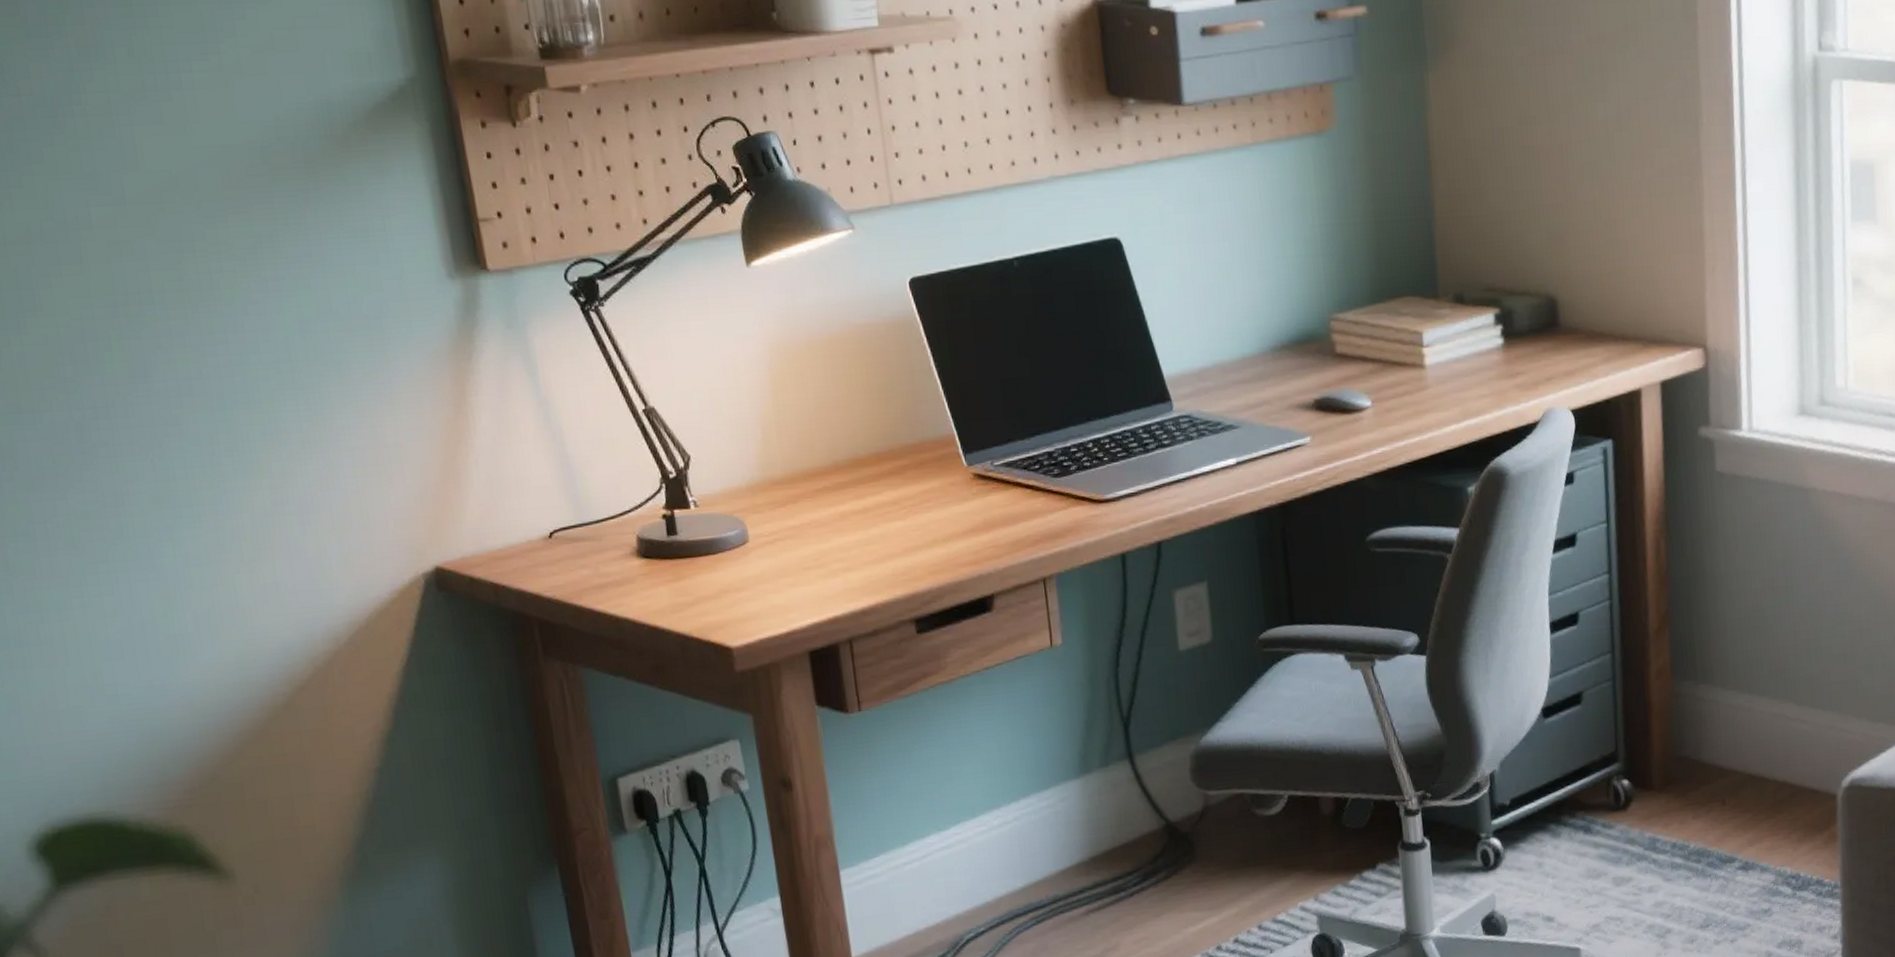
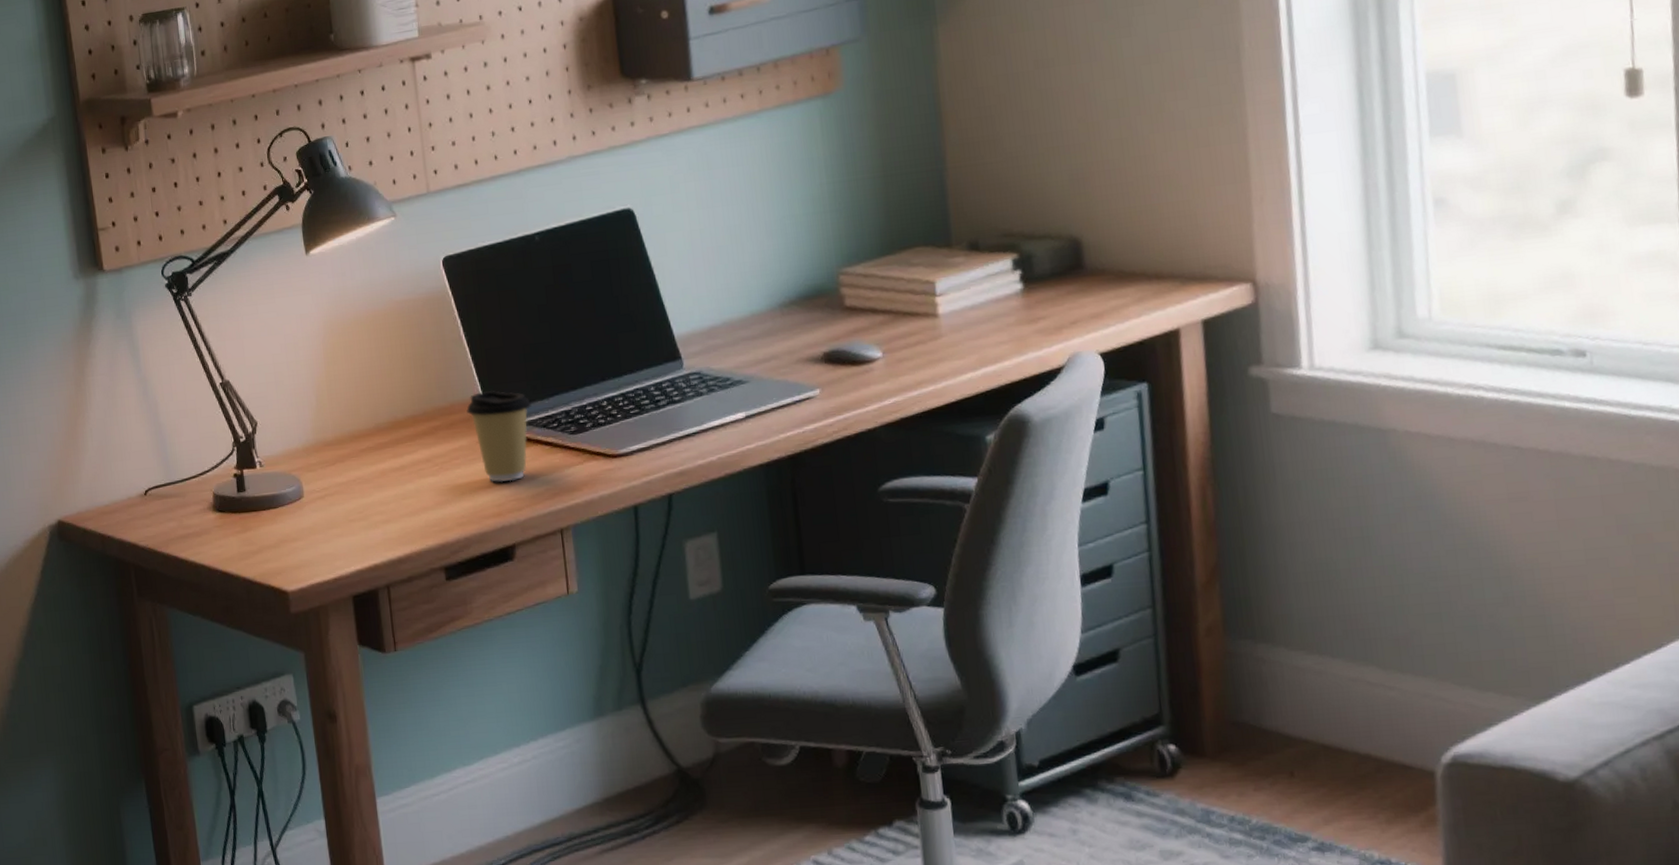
coffee cup: none [938,427,1011,528] -> present [466,390,531,483]

